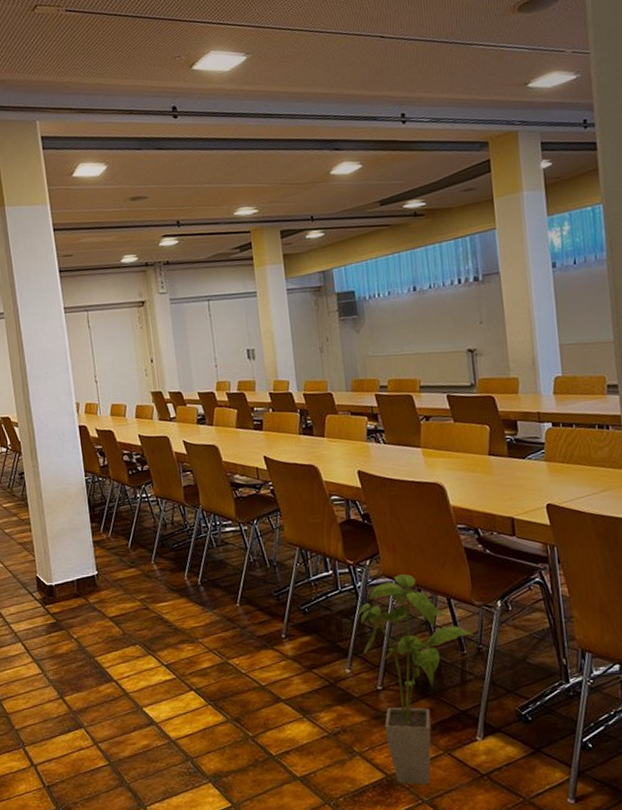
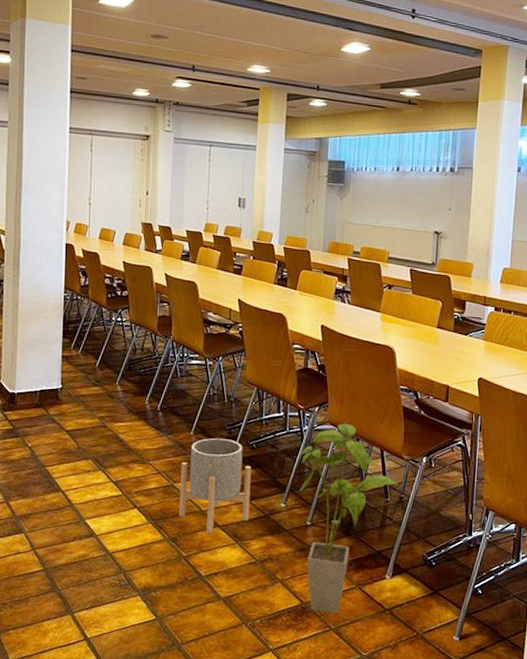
planter: none [231,606,314,709] -> present [178,438,252,533]

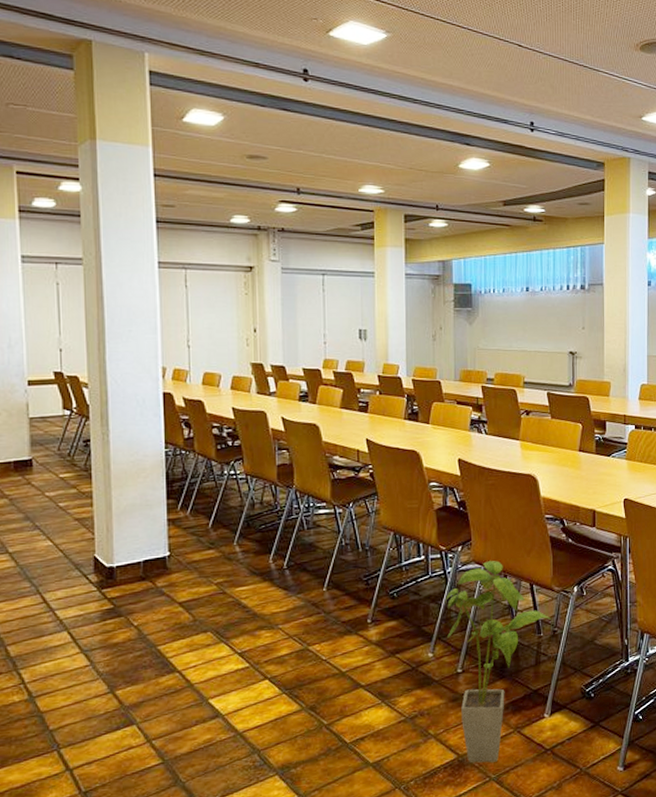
planter: present [178,438,252,533] -> none [315,590,395,696]

